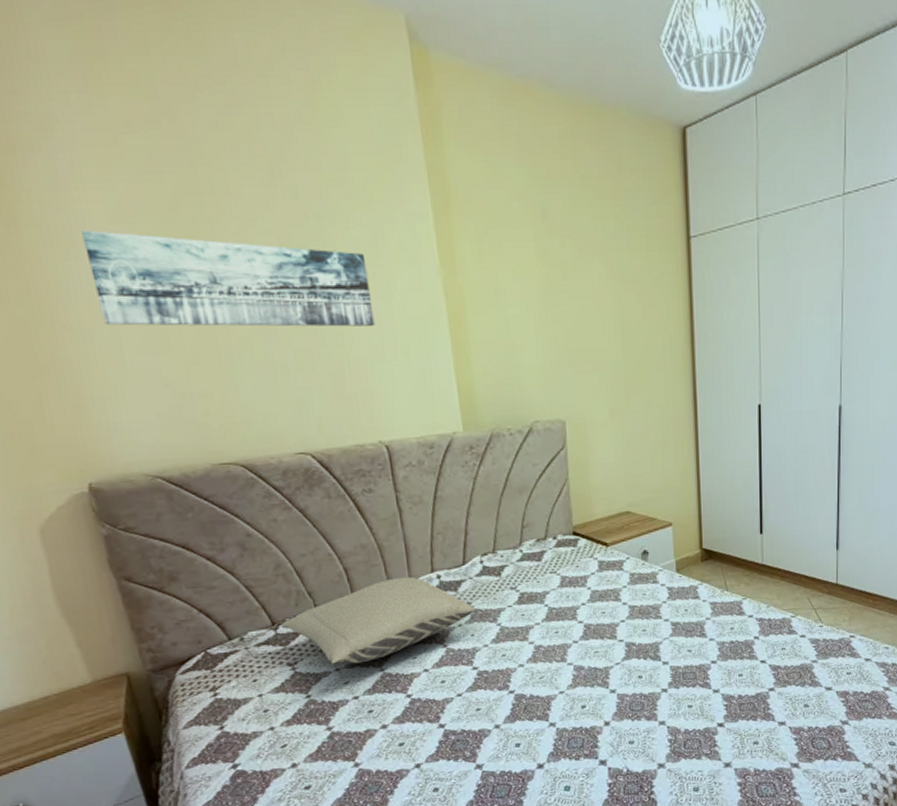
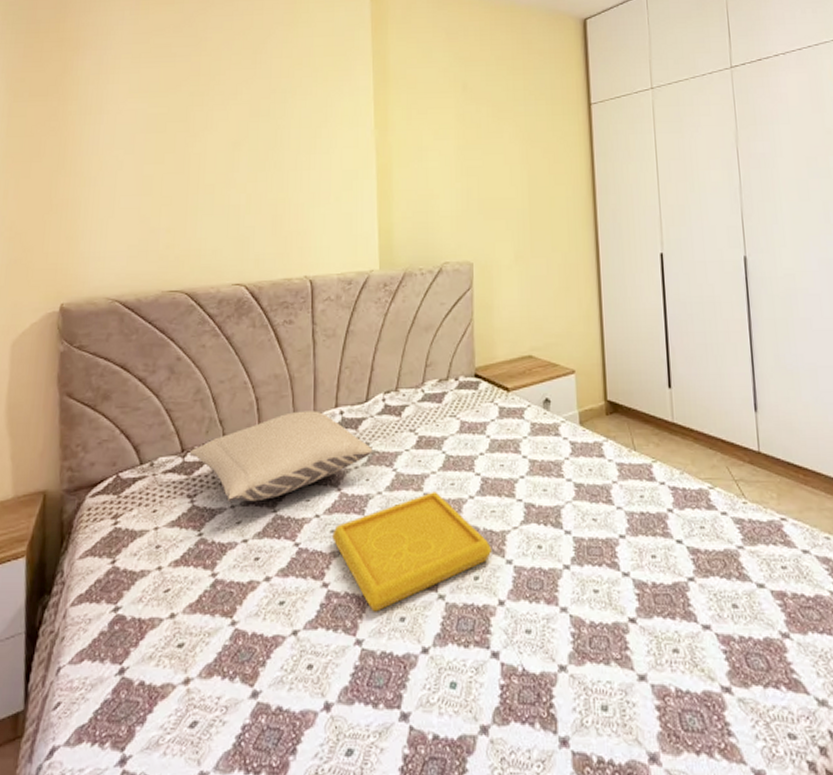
wall art: present [81,229,375,327] -> none [107,102,316,177]
serving tray: none [443,640,597,742] -> present [332,492,493,612]

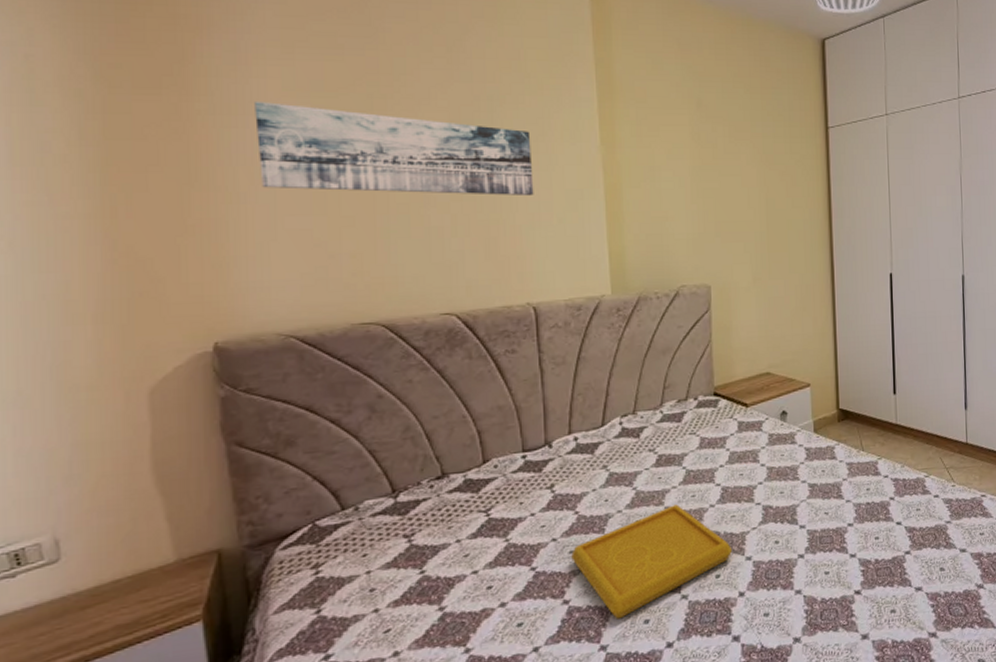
wall art: none [107,102,316,177] -> present [254,100,534,197]
pillow: present [190,411,372,502] -> none [403,439,611,537]

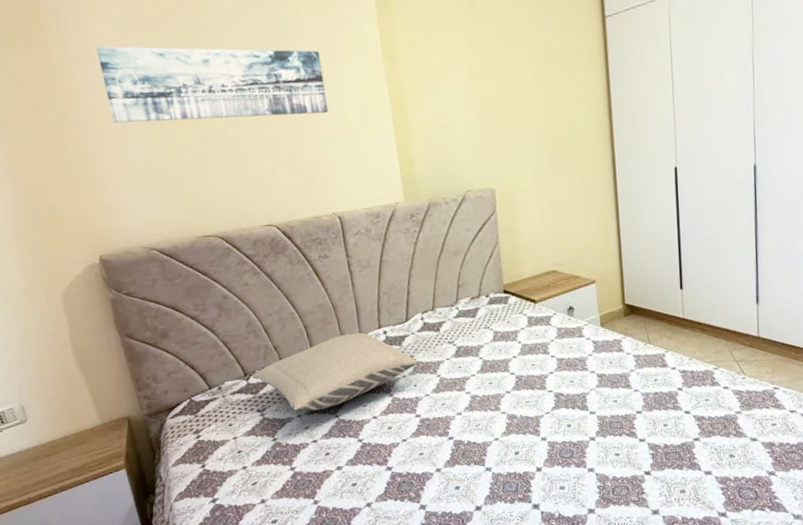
pillow: none [403,439,611,537] -> present [253,332,417,412]
serving tray: present [571,504,733,619] -> none [390,390,529,485]

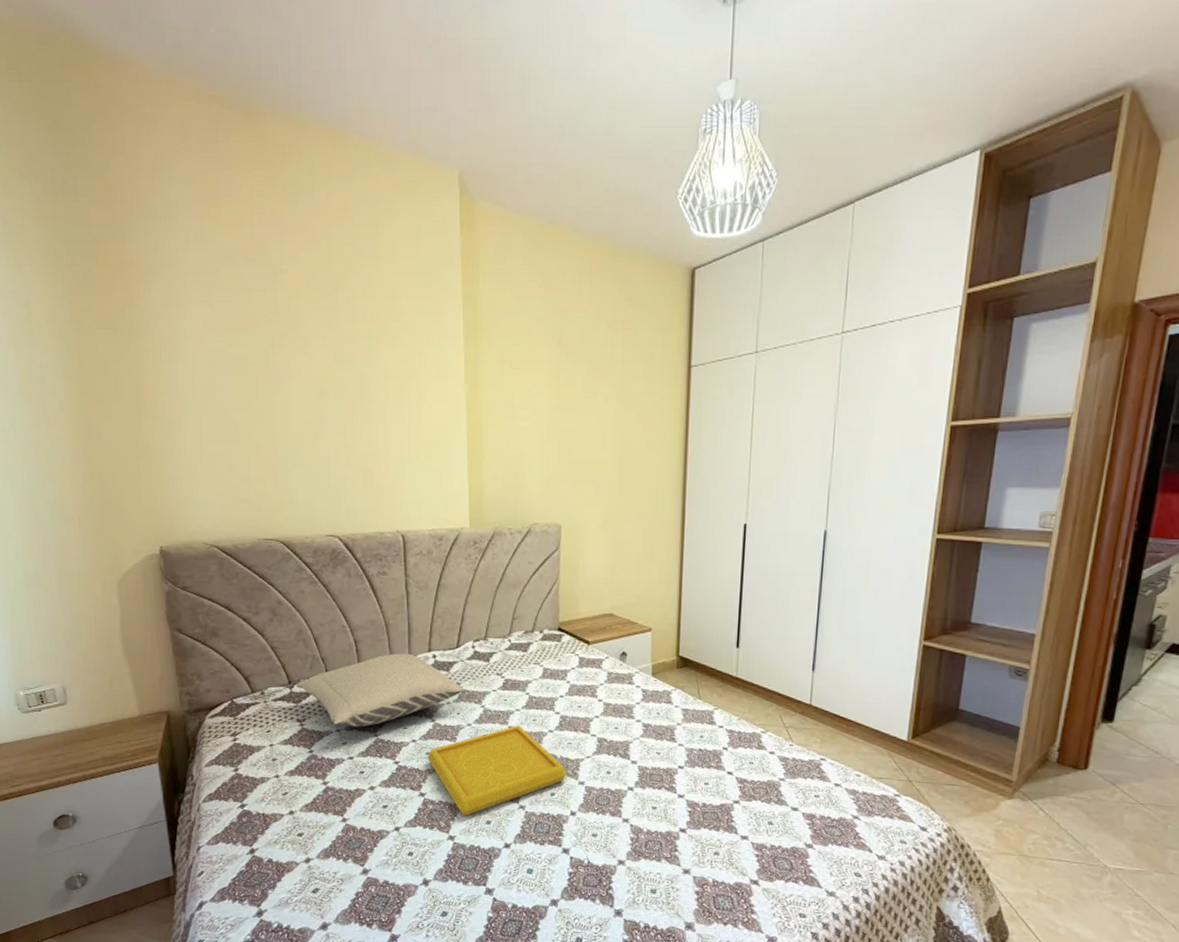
wall art: present [96,46,329,124] -> none [183,339,405,431]
serving tray: none [390,390,529,485] -> present [428,725,568,816]

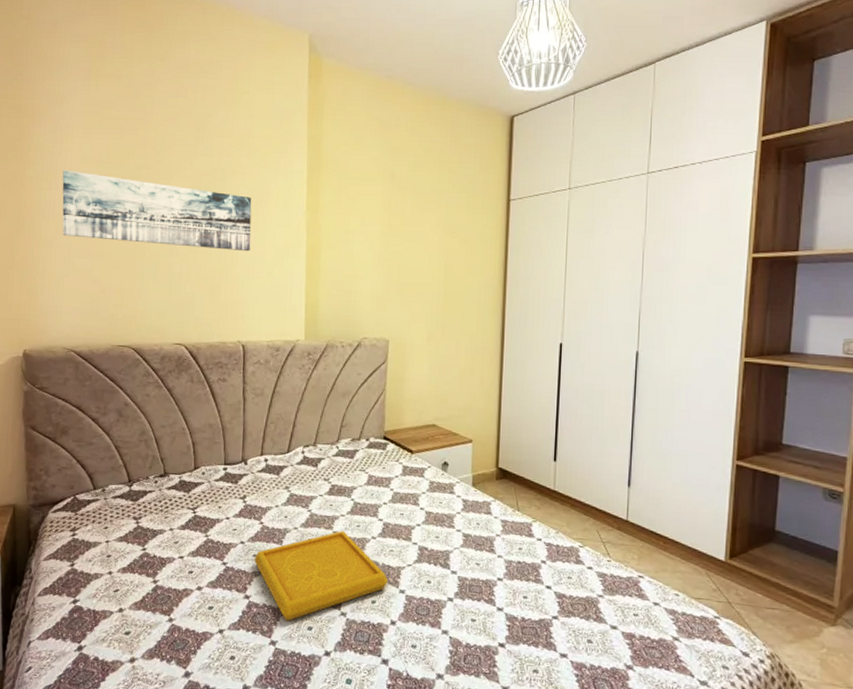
wall art: none [183,339,405,431] -> present [62,169,252,252]
pillow: present [297,653,463,727] -> none [136,456,291,527]

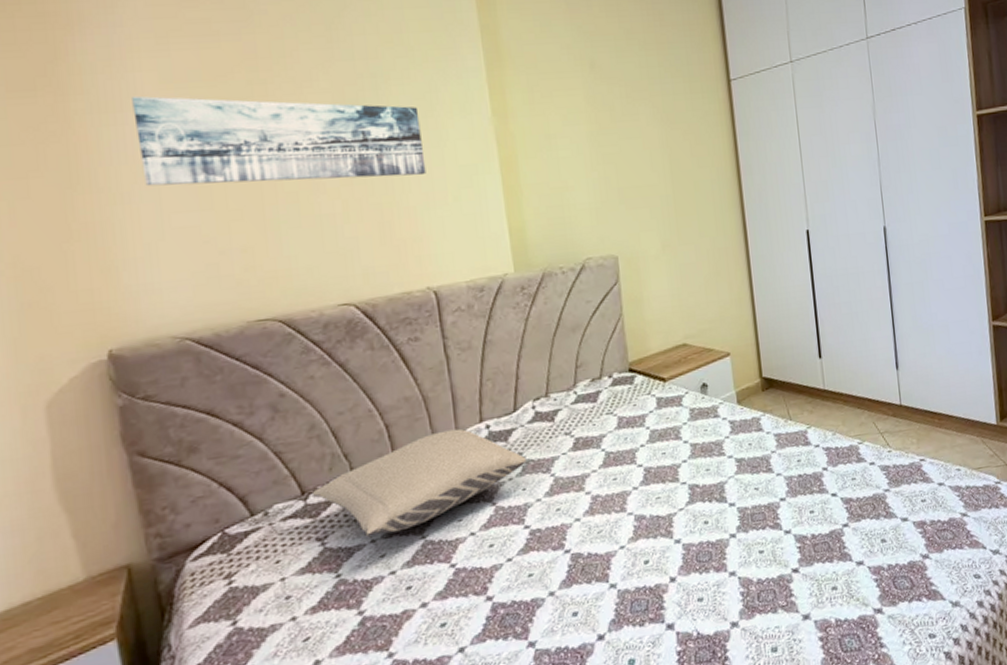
pillow: none [136,456,291,527] -> present [313,428,527,537]
serving tray: present [254,531,389,621] -> none [491,489,661,614]

